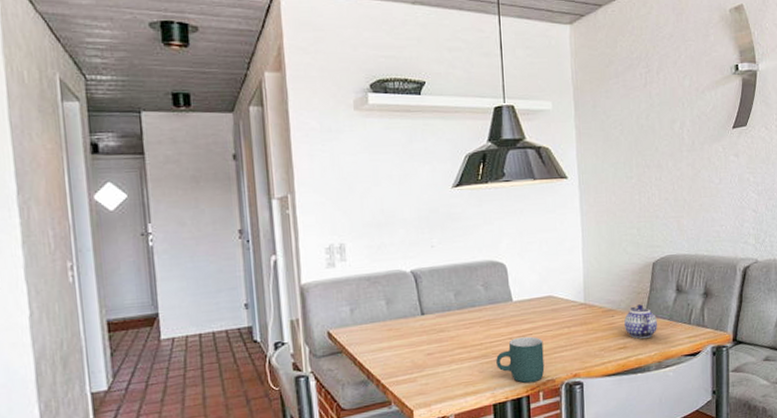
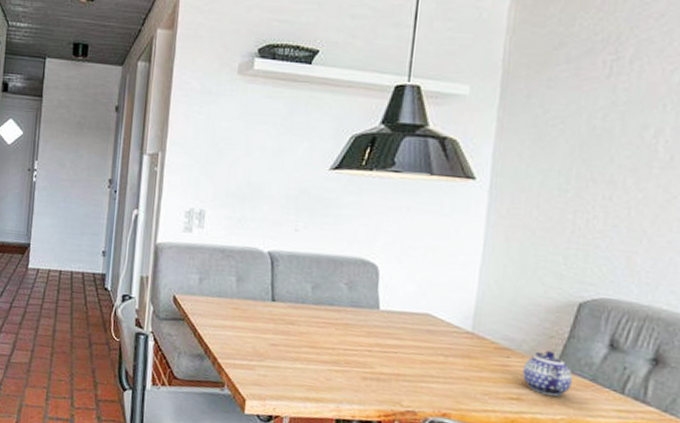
mug: present [496,336,545,383] -> none [347,352,410,409]

